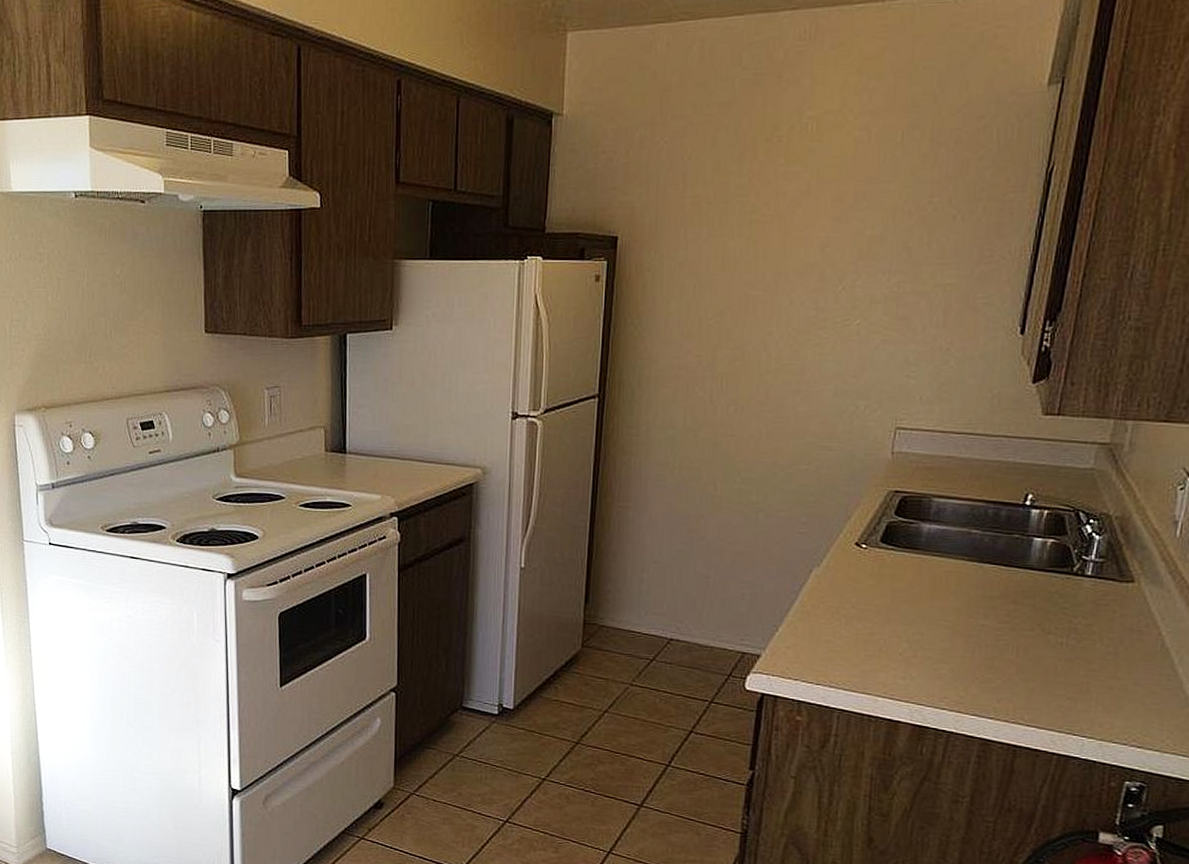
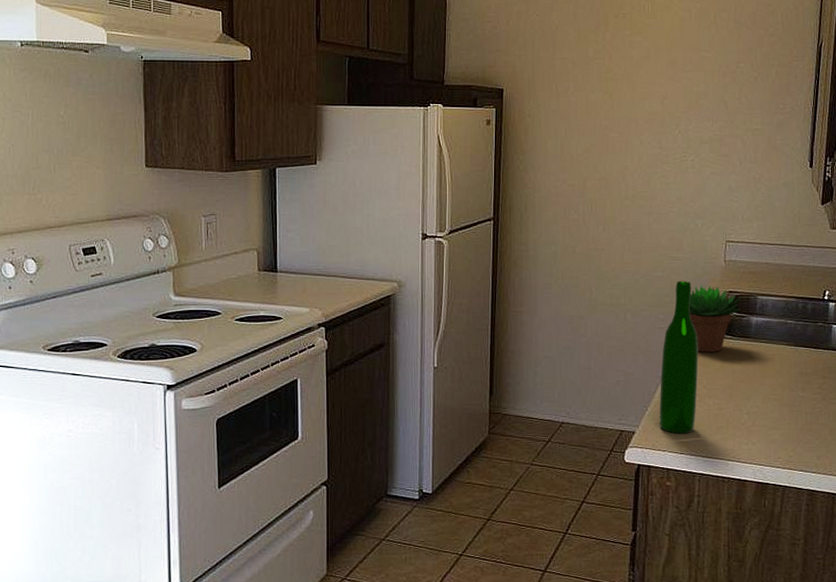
wine bottle: none [792,476,849,662] -> present [659,281,699,434]
succulent plant: none [839,482,910,565] -> present [689,285,741,352]

